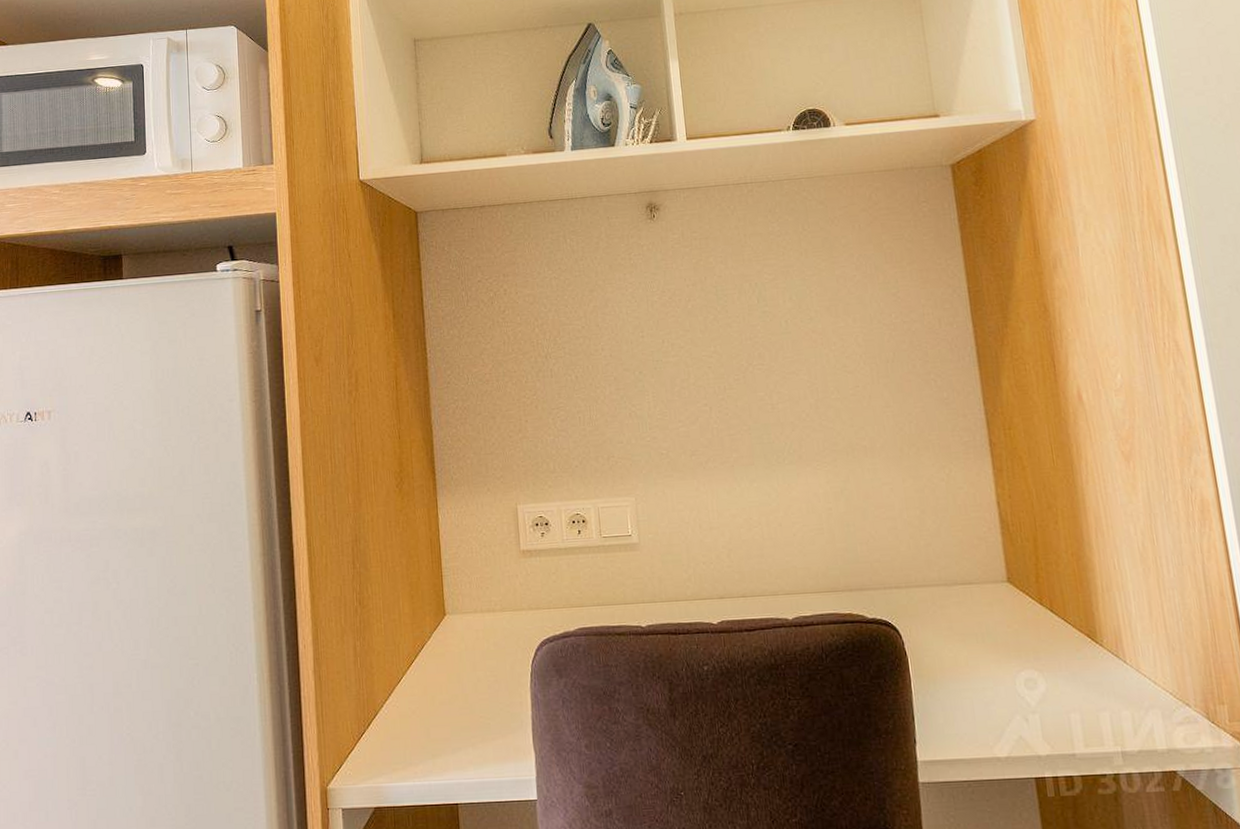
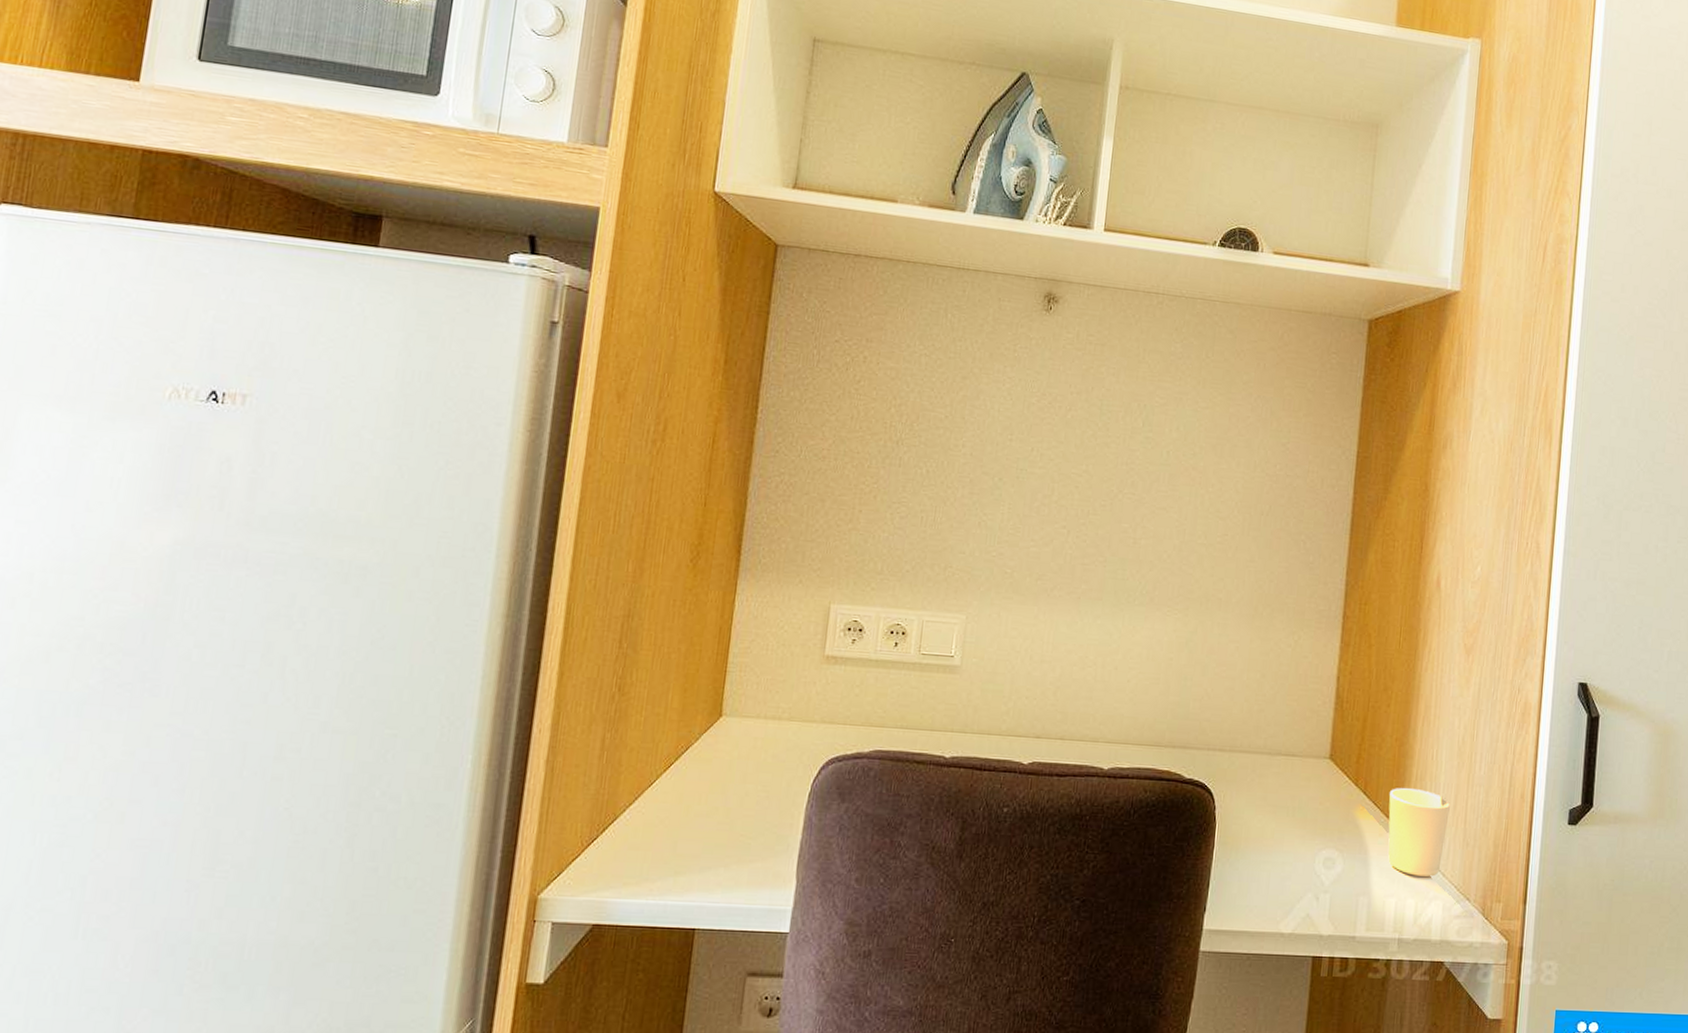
mug: none [1078,600,1150,687] -> present [1388,787,1450,877]

